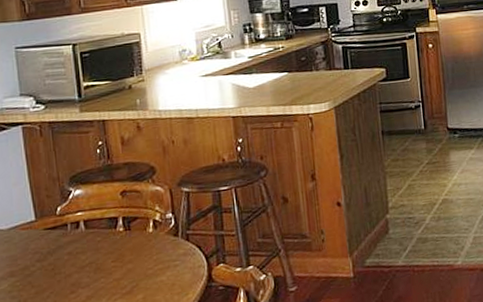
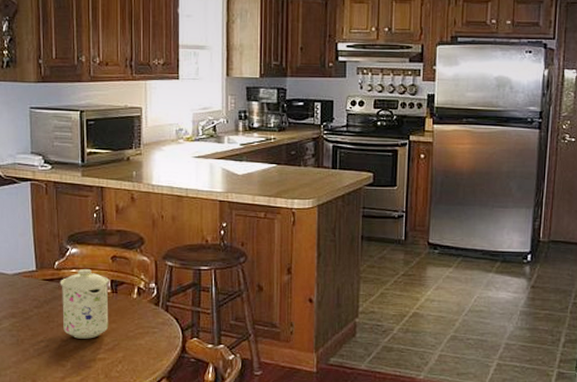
mug: none [64,209,124,288] -> present [59,269,109,339]

